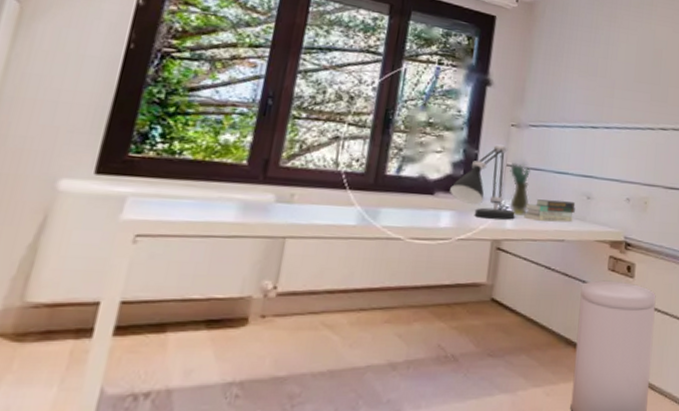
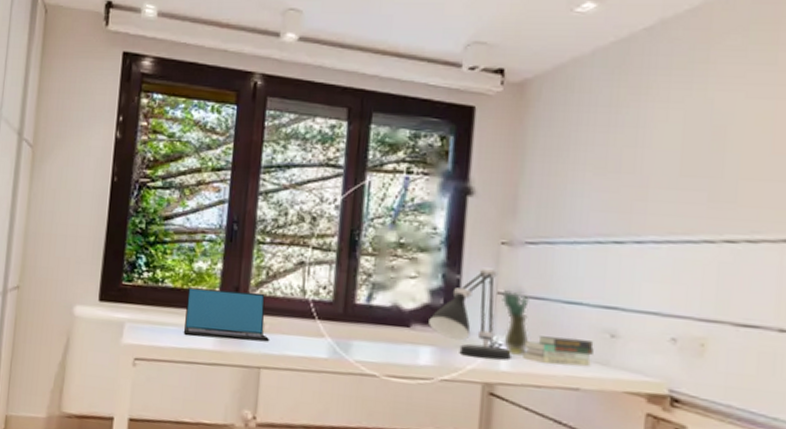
laptop: none [201,160,298,212] -> present [184,287,269,342]

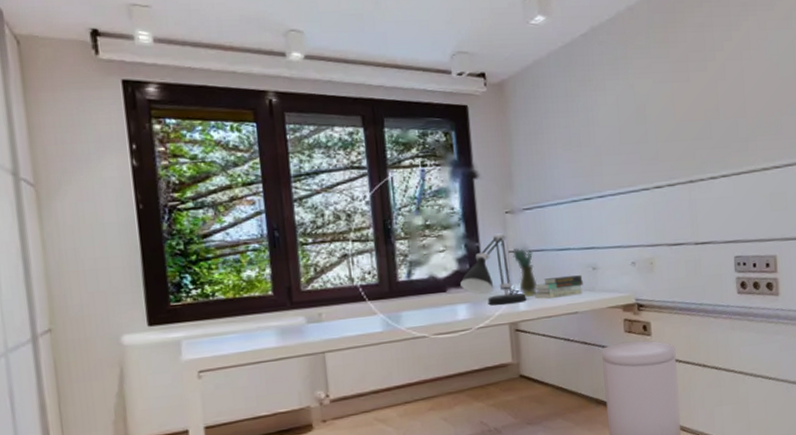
laptop: present [184,287,269,342] -> none [241,289,328,340]

